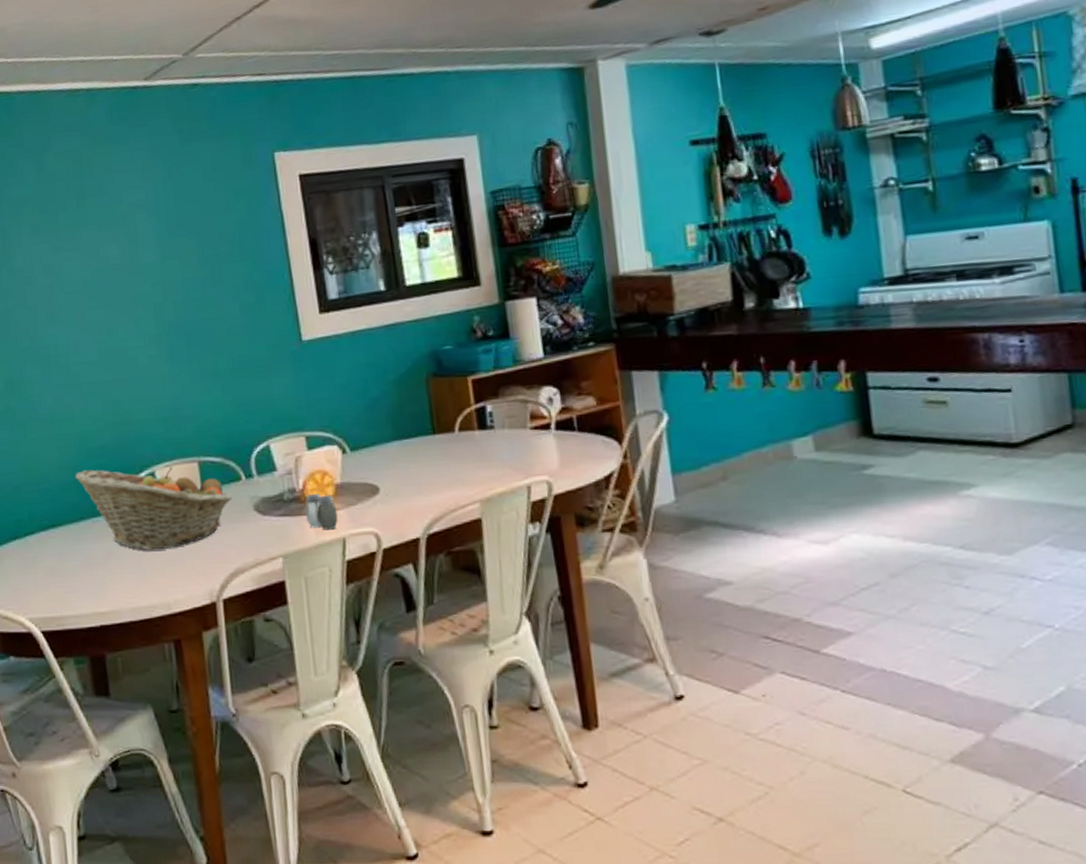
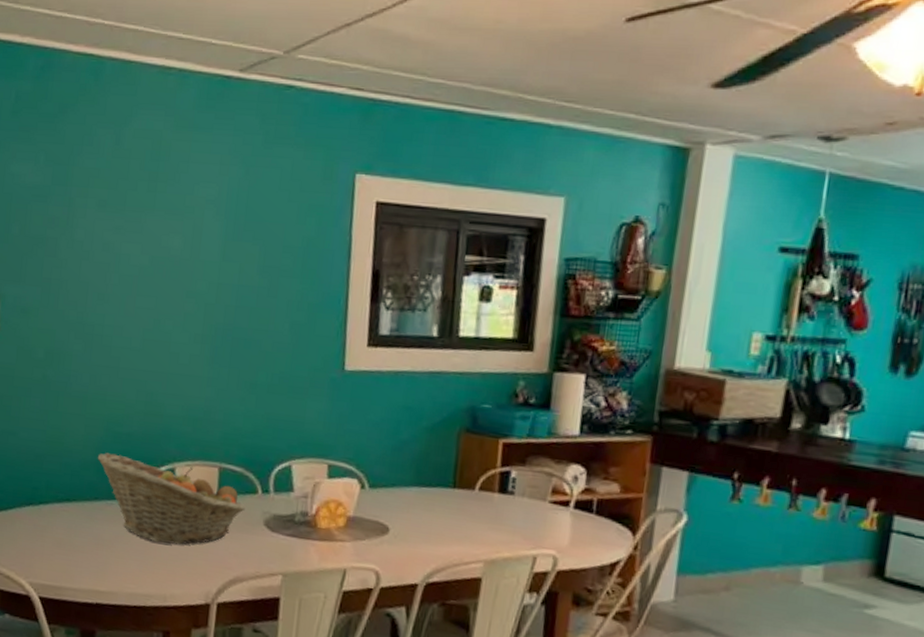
salt and pepper shaker: present [305,494,338,530] -> none [312,521,344,559]

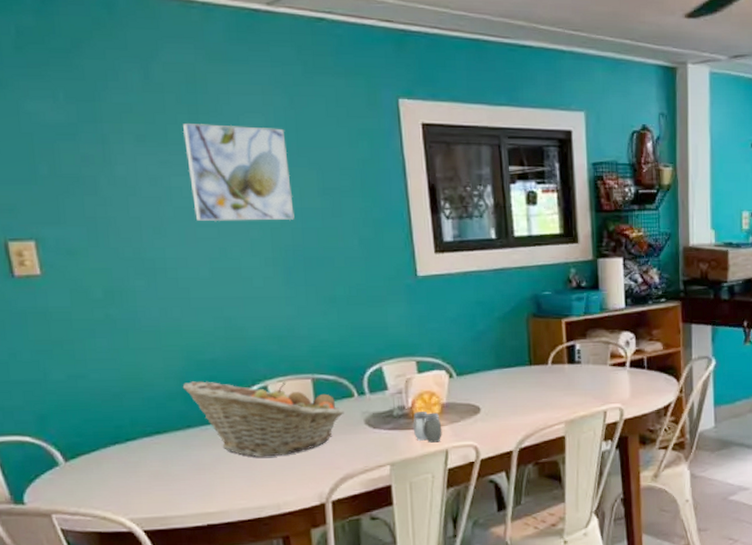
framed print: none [137,191,236,298] -> present [182,124,295,222]
salt and pepper shaker: none [312,521,344,559] -> present [413,412,442,443]

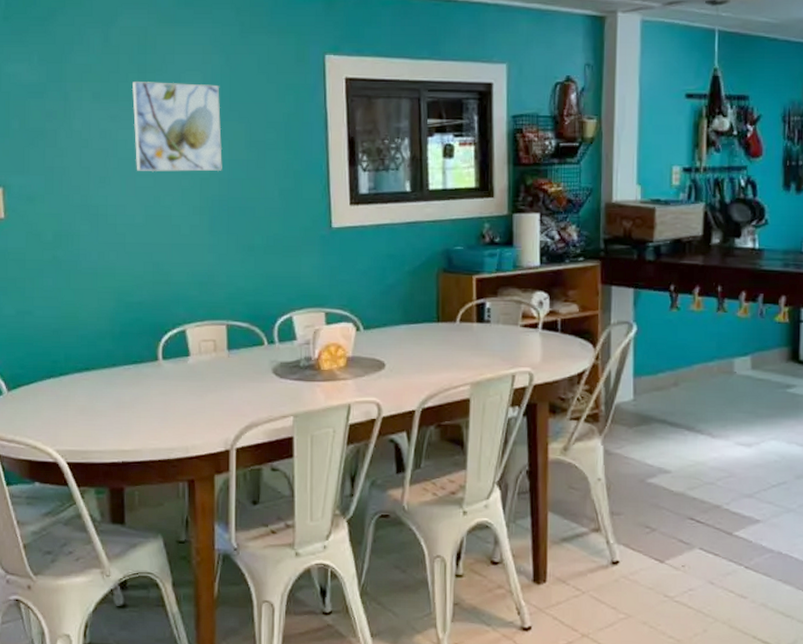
fruit basket: present [182,381,344,457] -> none [112,322,254,400]
salt and pepper shaker: present [413,412,442,443] -> none [318,364,346,396]

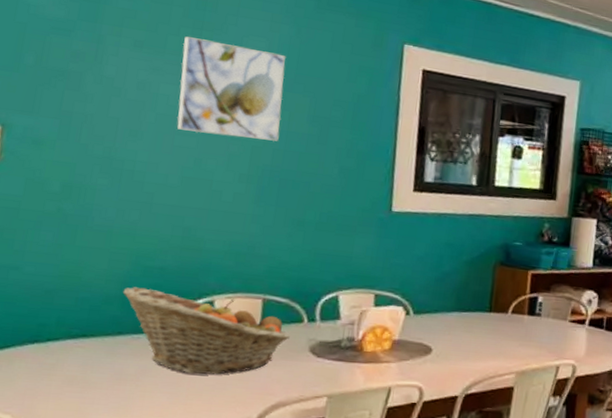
fruit basket: none [112,322,254,400] -> present [122,287,290,375]

